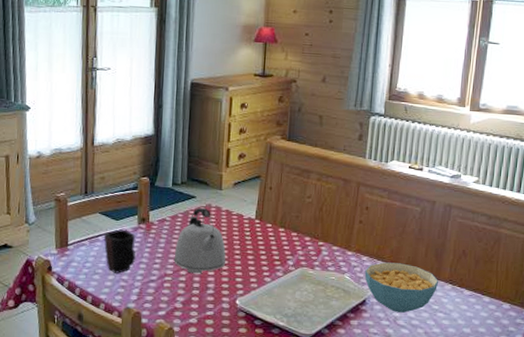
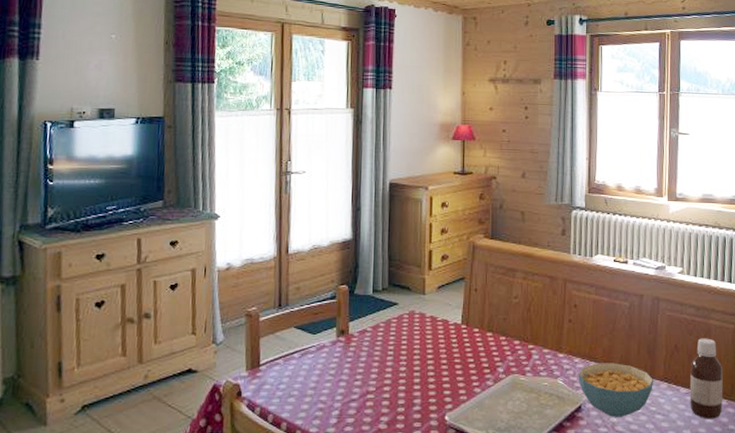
mug: present [103,229,136,274] -> none [299,344,335,394]
kettle: present [173,207,226,274] -> none [376,315,433,389]
bottle: none [472,245,509,321] -> present [689,338,723,419]

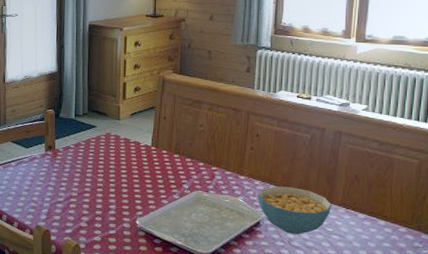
bottle: present [689,338,723,419] -> none [367,170,404,244]

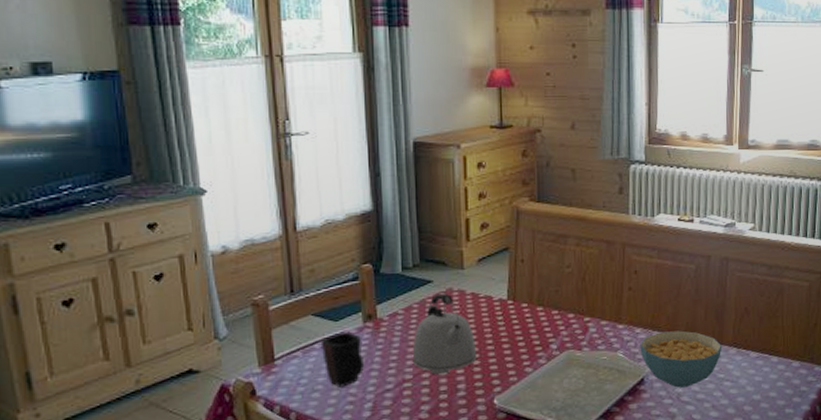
mug: none [15,156,44,195] -> present [320,331,364,387]
kettle: none [78,136,126,196] -> present [412,293,477,375]

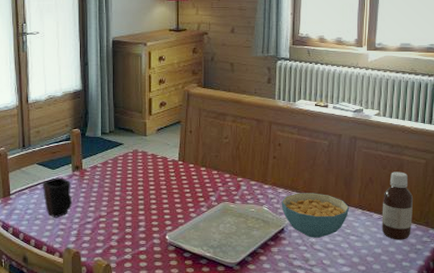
kettle: present [412,293,477,375] -> none [107,153,155,214]
bottle: none [760,298,796,383] -> present [382,172,413,240]

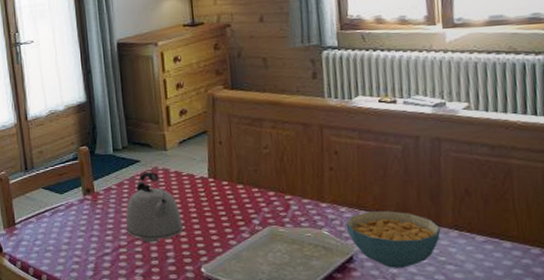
mug: present [42,177,72,218] -> none [50,203,86,249]
kettle: none [107,153,155,214] -> present [126,171,184,243]
bottle: present [382,172,413,240] -> none [487,180,535,270]

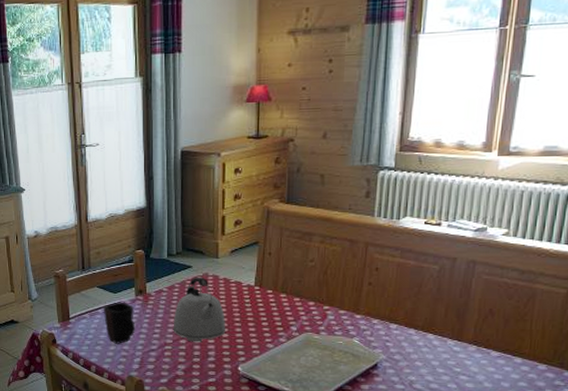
mug: none [50,203,86,249] -> present [103,302,135,344]
cereal bowl: present [345,211,441,268] -> none [375,325,462,376]

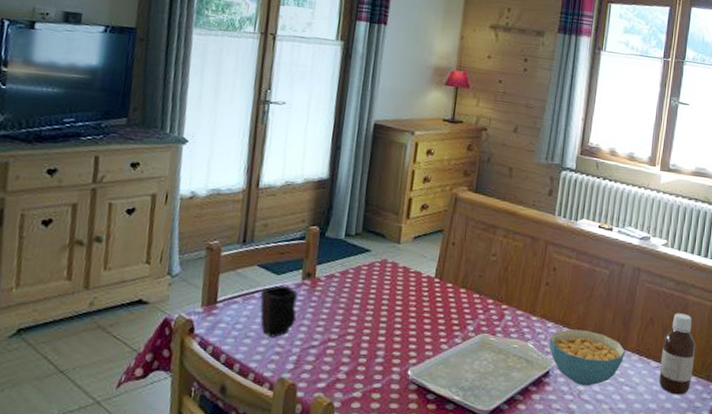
kettle: present [173,277,226,342] -> none [340,262,400,339]
cereal bowl: none [375,325,462,376] -> present [549,329,626,386]
bottle: none [501,303,546,383] -> present [659,313,696,395]

